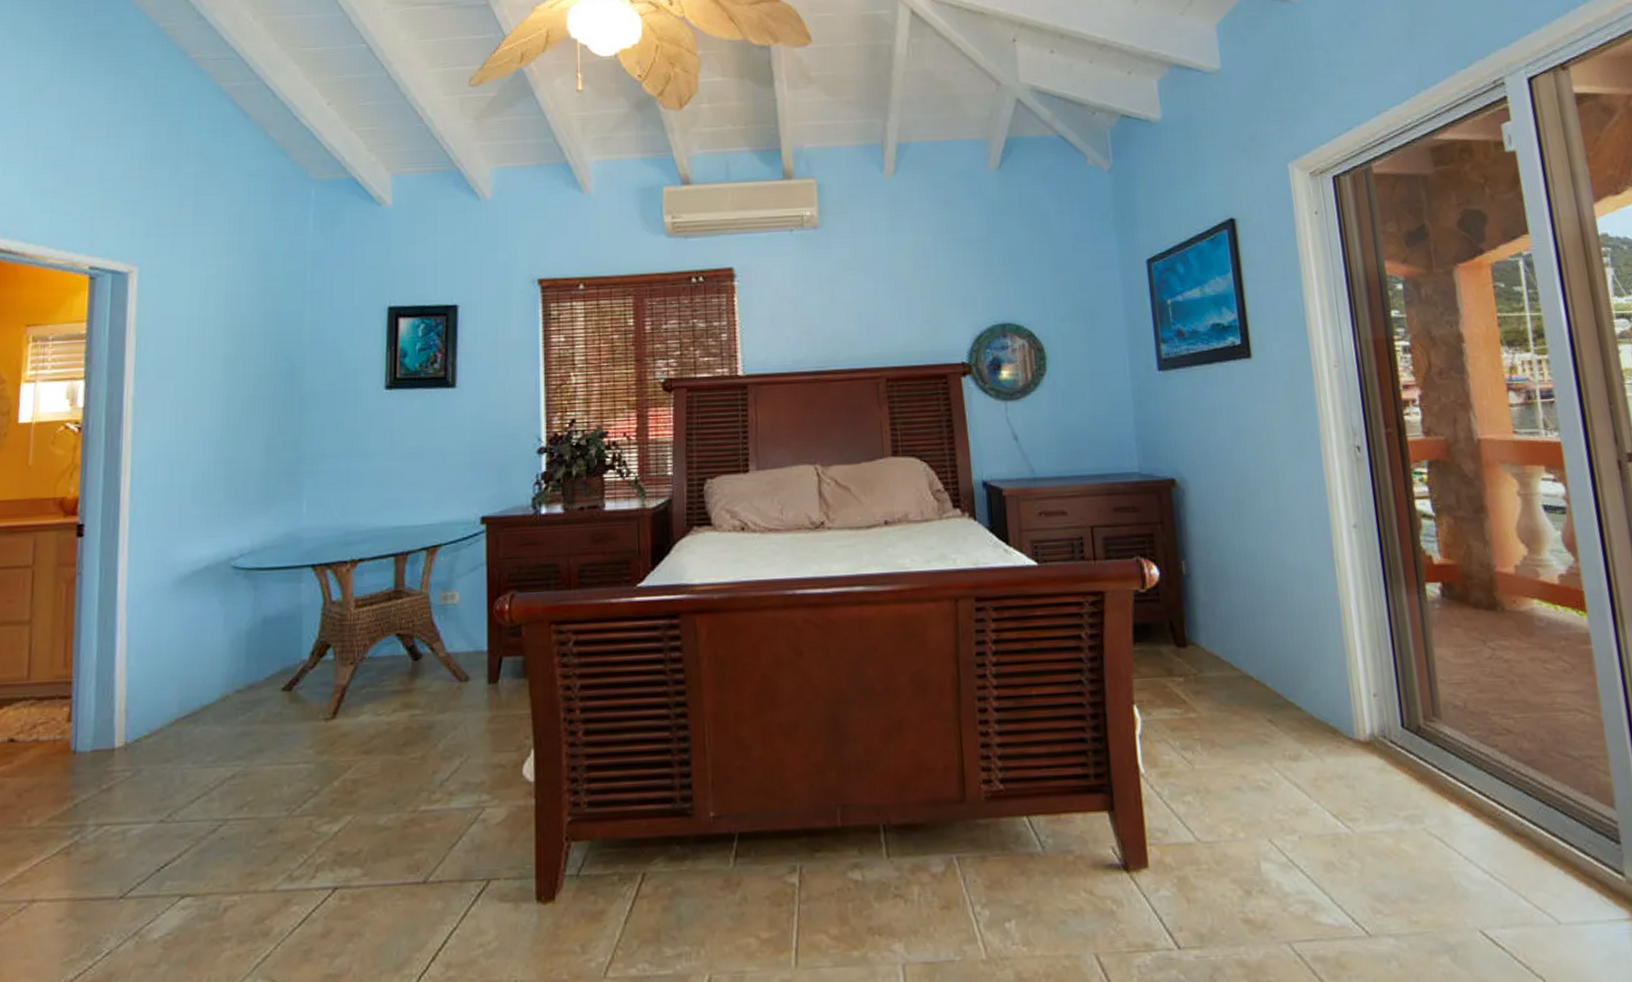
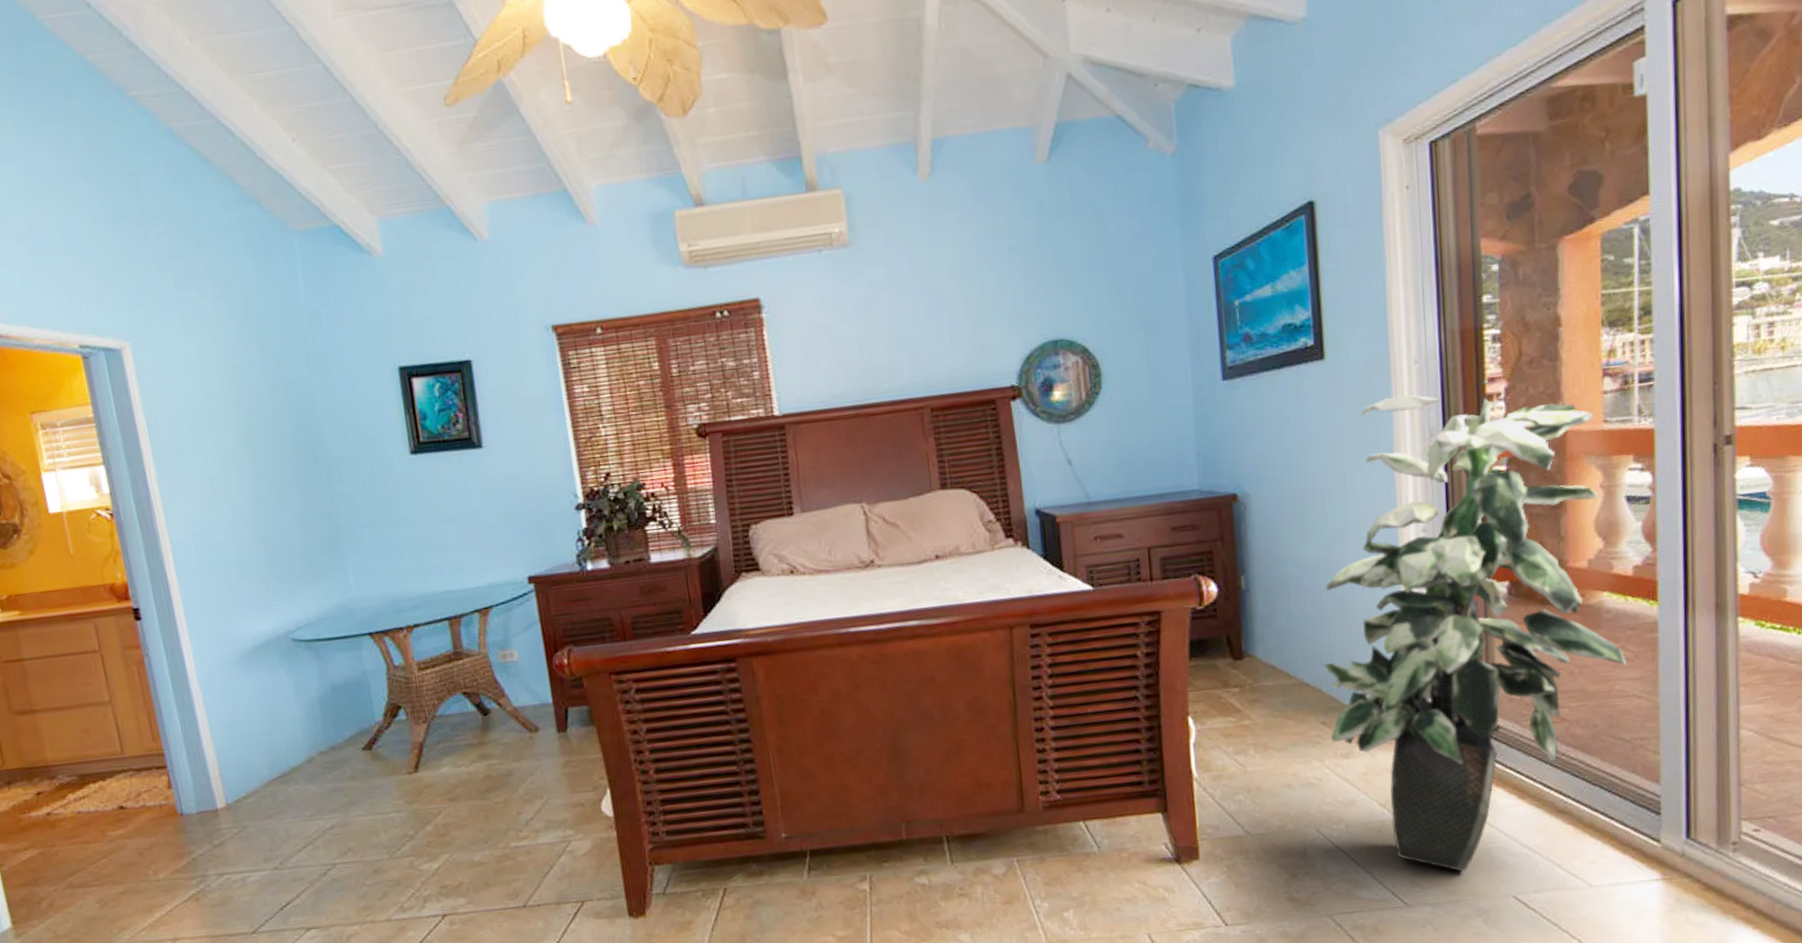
indoor plant: none [1264,396,1566,898] -> present [1323,395,1628,872]

